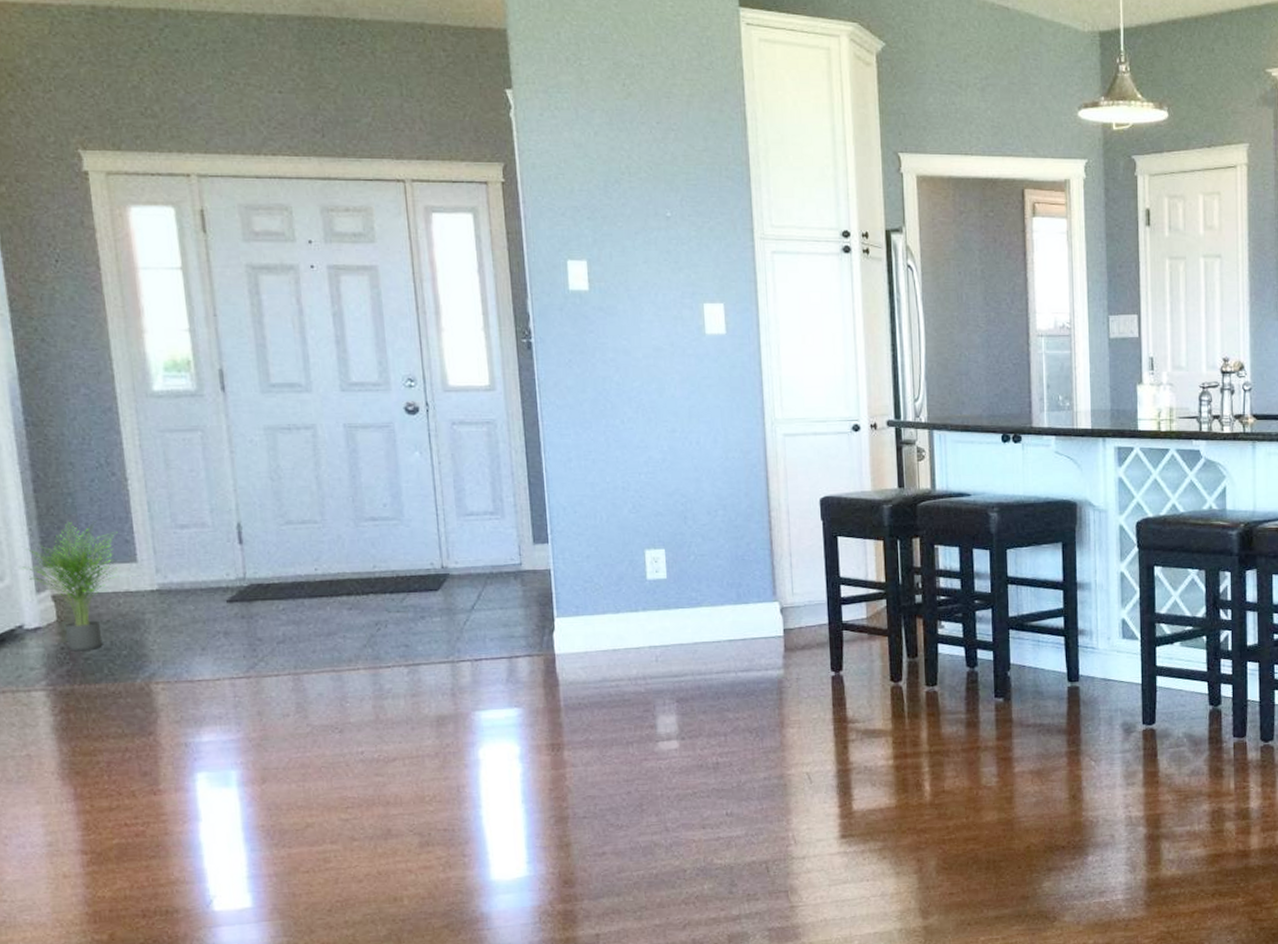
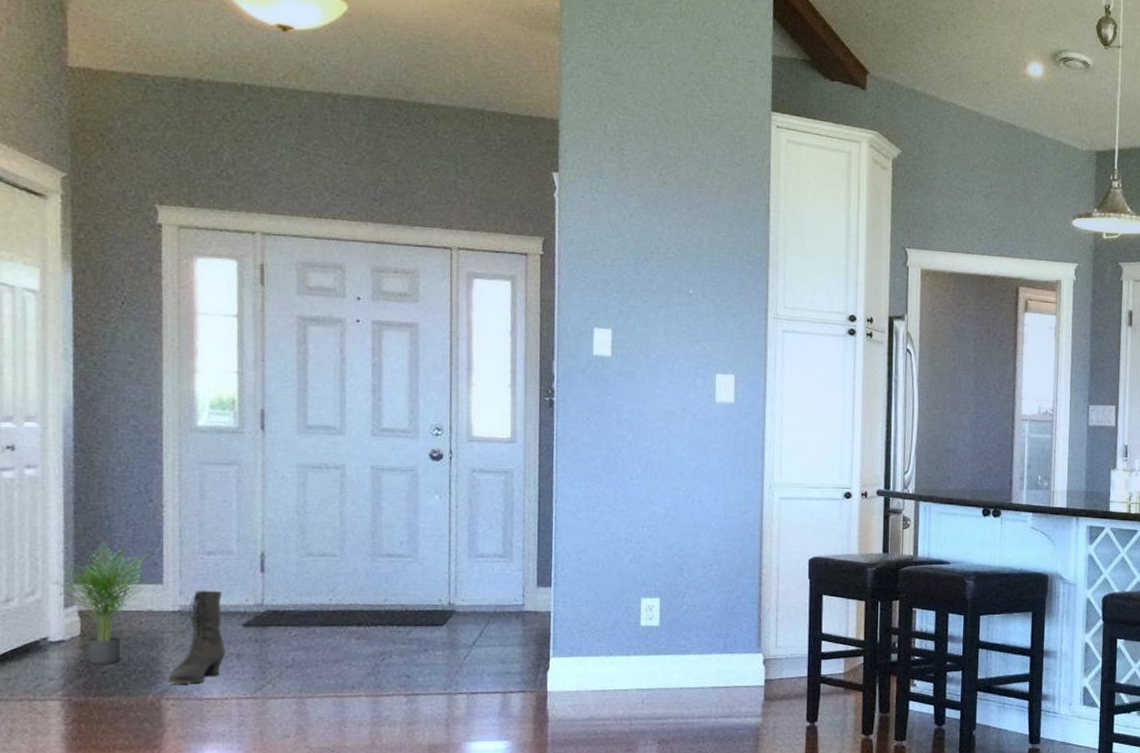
boot: none [155,566,212,667] -> present [168,590,226,684]

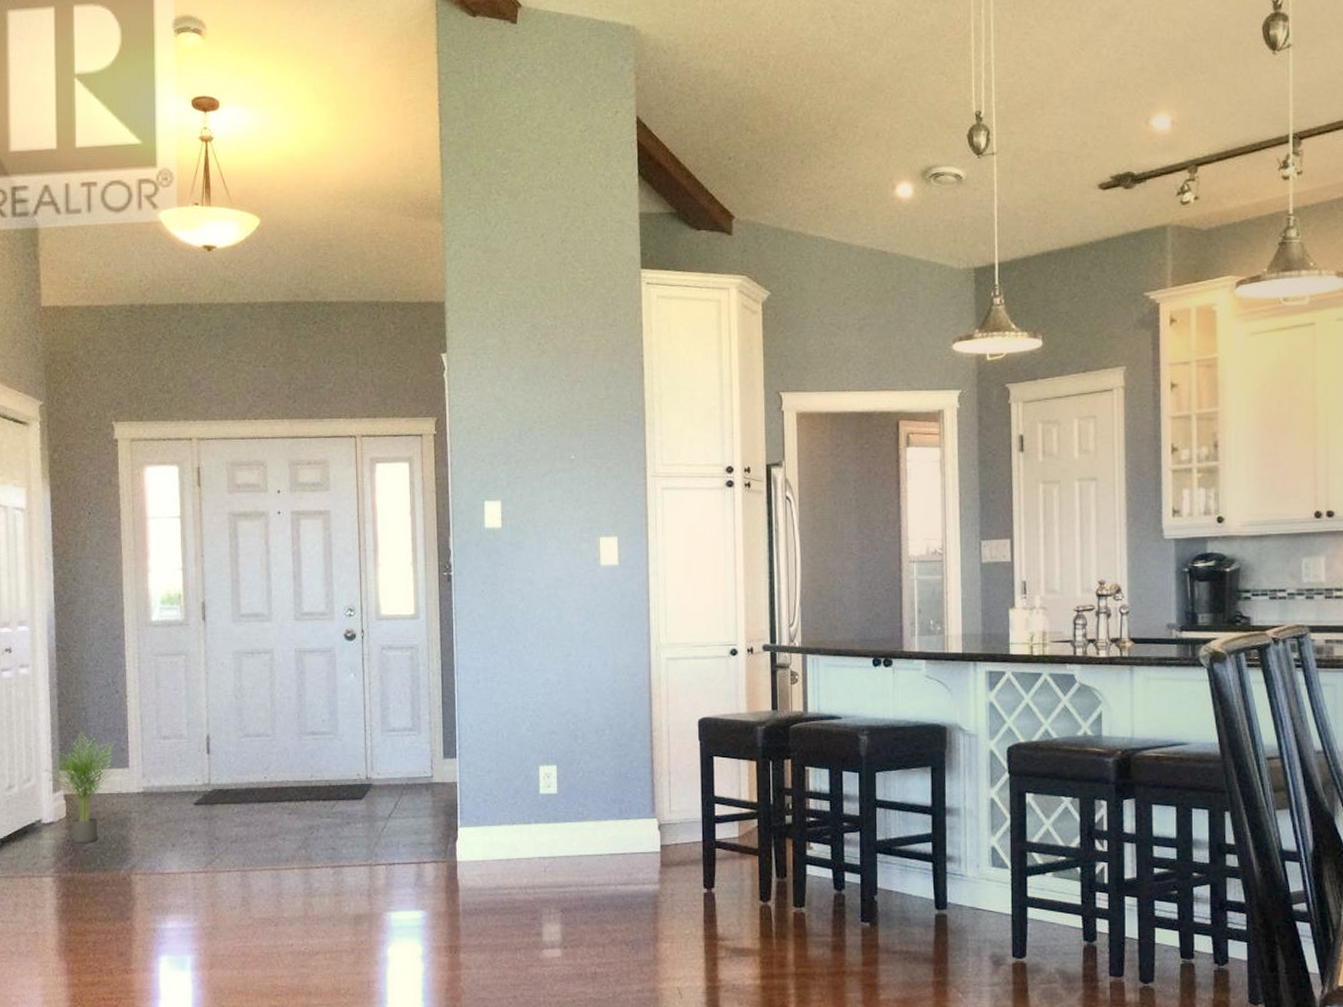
boot: present [168,590,226,684] -> none [136,772,181,860]

